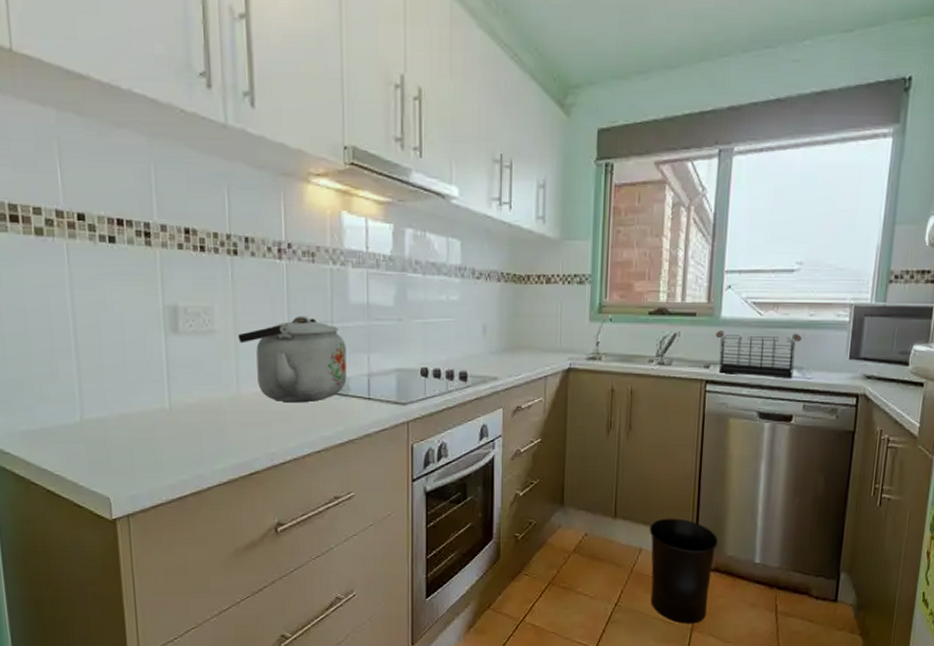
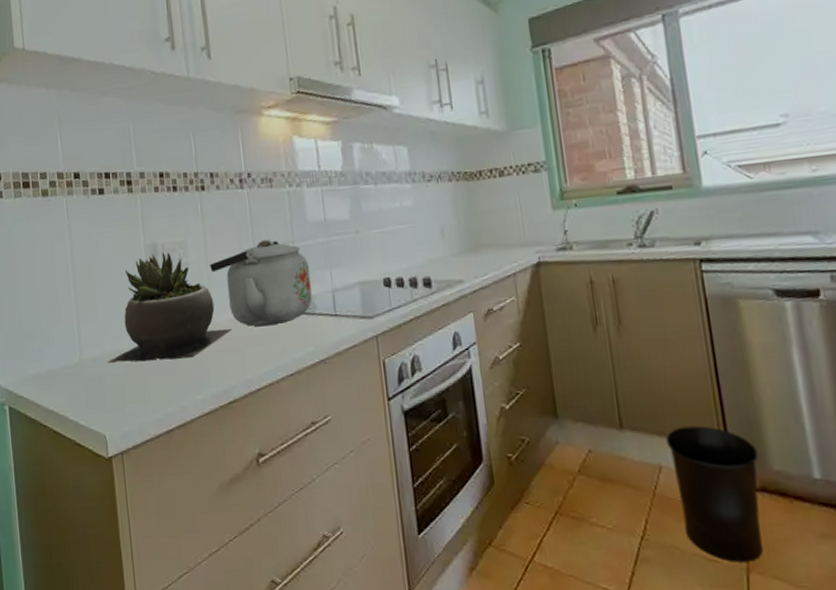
succulent plant: none [114,316,259,427] -> present [107,251,232,363]
dish rack: present [715,331,802,379] -> none [700,193,809,250]

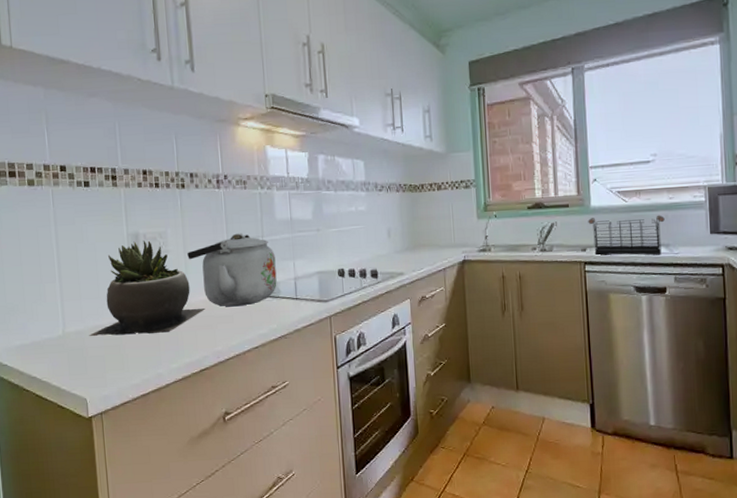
waste bin: present [665,425,763,562] -> none [549,387,614,487]
dish rack: none [700,193,809,250] -> present [588,215,665,256]

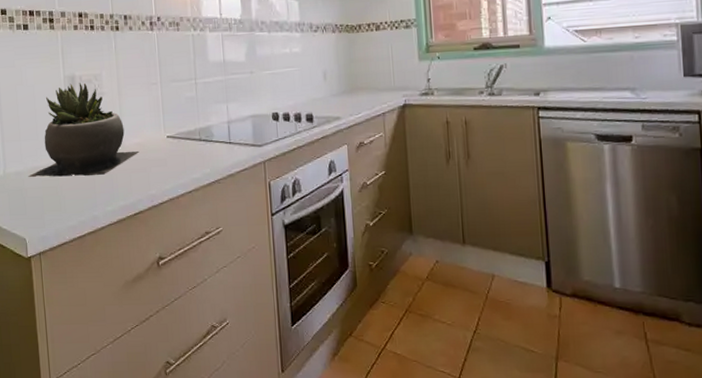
kettle: present [187,233,277,307] -> none [121,75,210,150]
dish rack: present [588,215,665,256] -> none [541,55,630,101]

